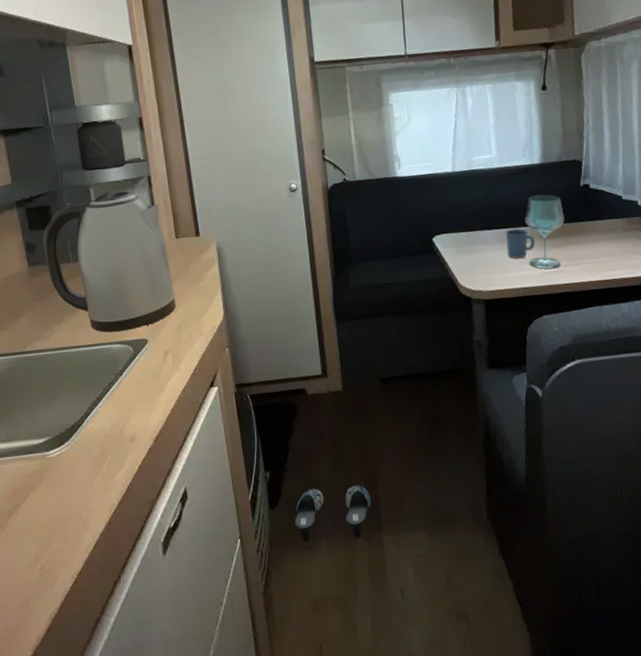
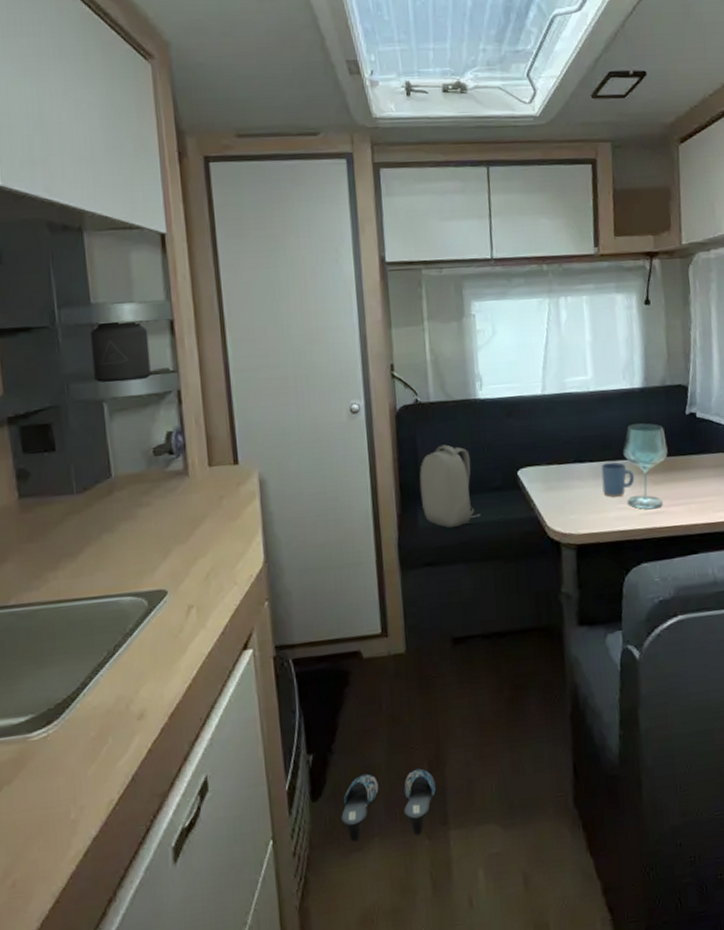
kettle: present [42,191,176,333] -> none [39,408,206,583]
backpack: none [349,216,403,287] -> present [419,444,481,528]

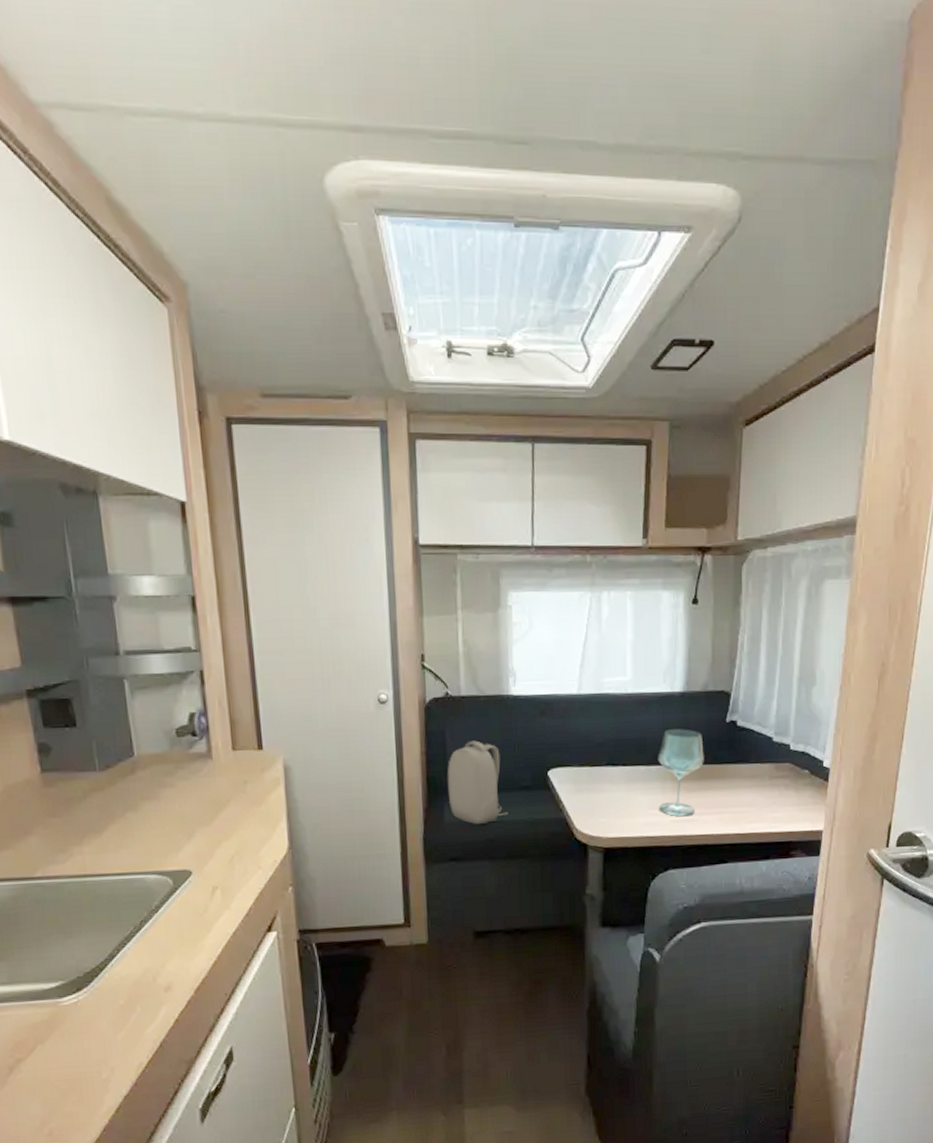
jar: present [91,321,151,383] -> none [109,595,173,660]
slippers: present [341,768,436,842] -> none [361,1051,453,1114]
mug: present [601,461,635,497] -> none [634,767,668,803]

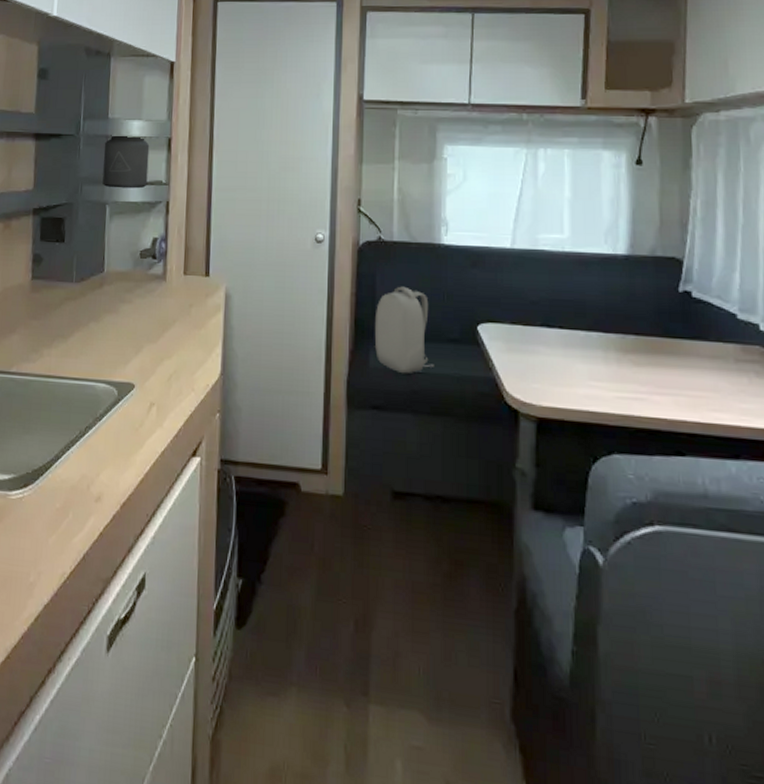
jar: none [109,595,173,660] -> present [102,135,150,189]
wine glass: present [658,729,704,817] -> none [599,294,654,394]

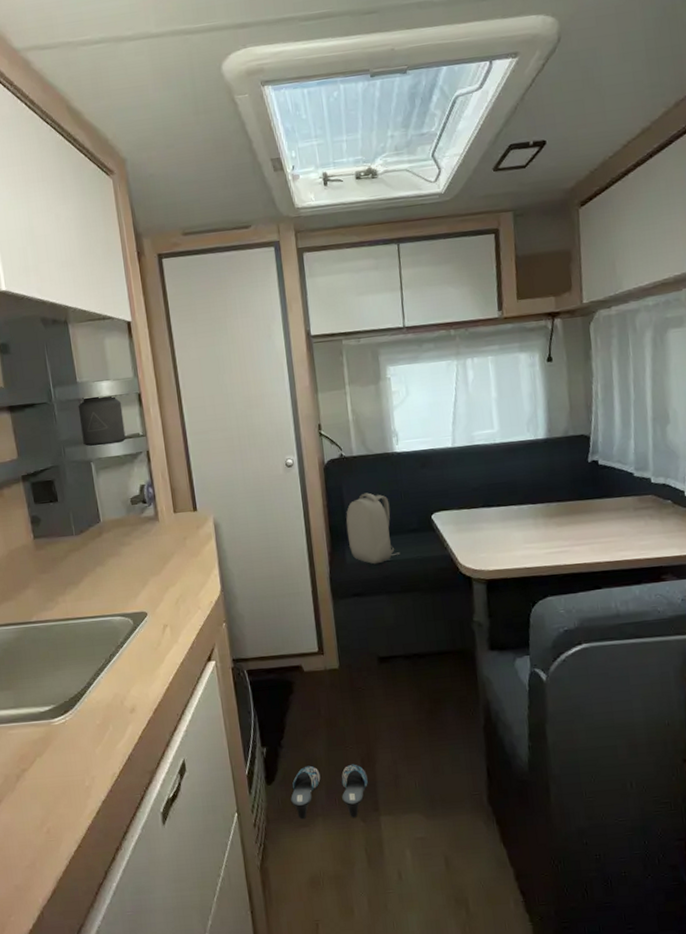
slippers: none [262,614,360,698] -> present [291,764,368,820]

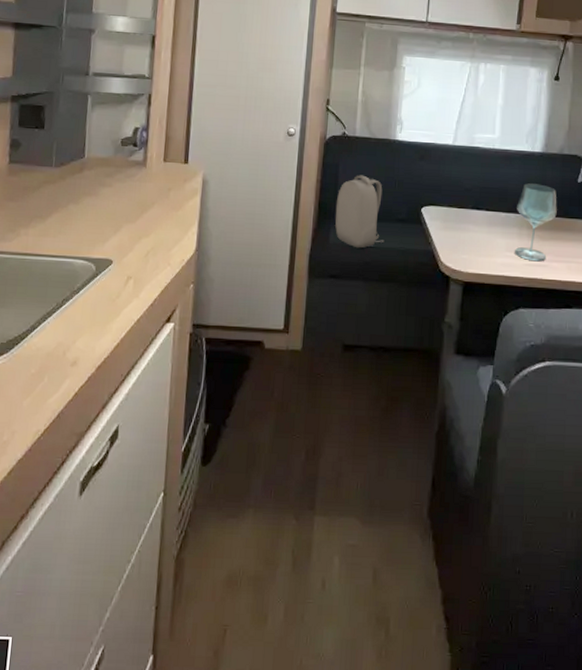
jar: present [79,395,126,447] -> none [85,29,134,81]
slippers: present [291,764,368,820] -> none [224,450,309,514]
wine glass: none [528,471,571,549] -> present [515,183,557,262]

